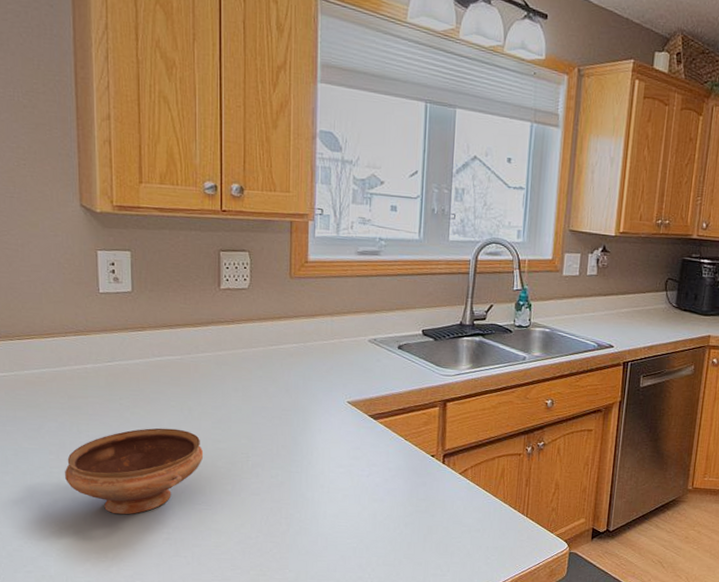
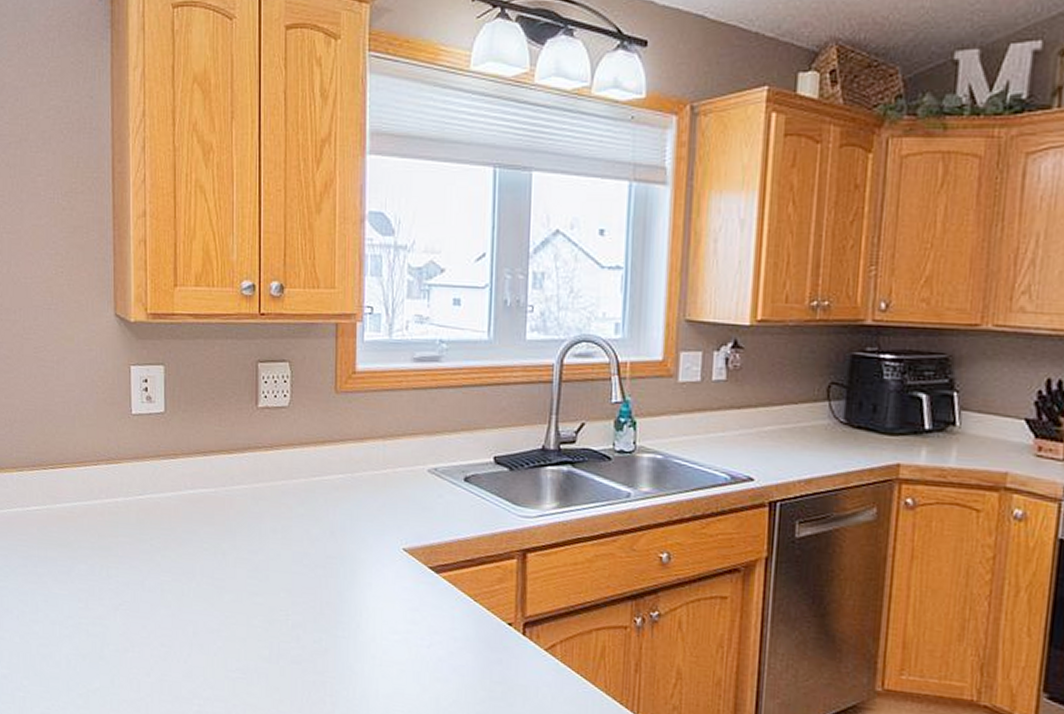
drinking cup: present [65,428,204,515] -> none [94,575,239,679]

